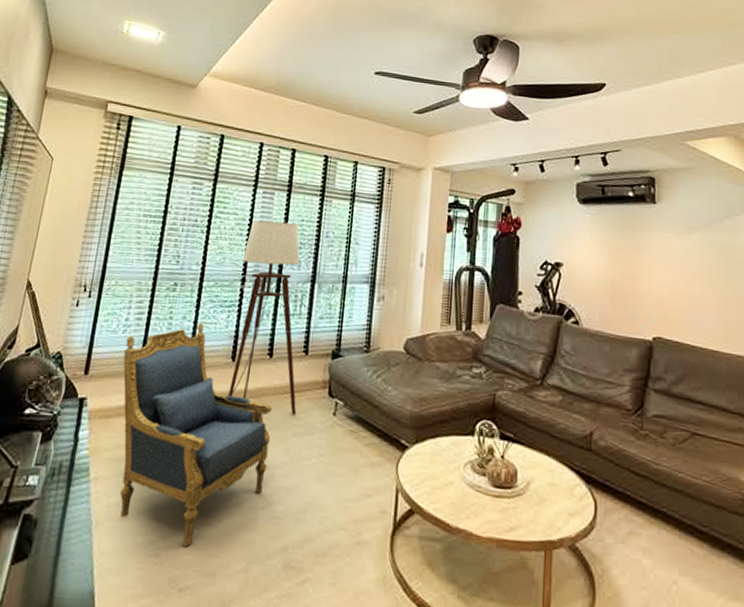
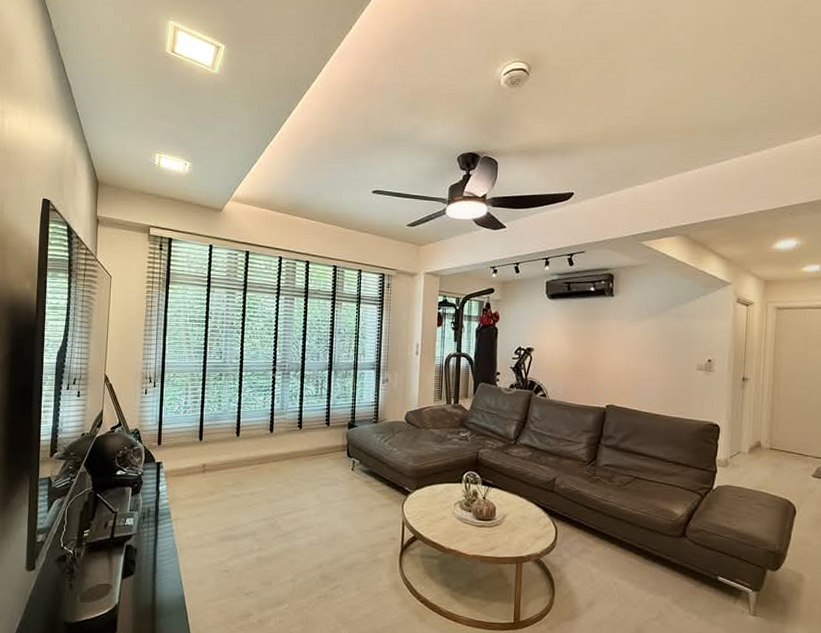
armchair: present [120,322,273,547] -> none [186,403,305,565]
floor lamp: present [228,220,300,415] -> none [270,321,323,471]

